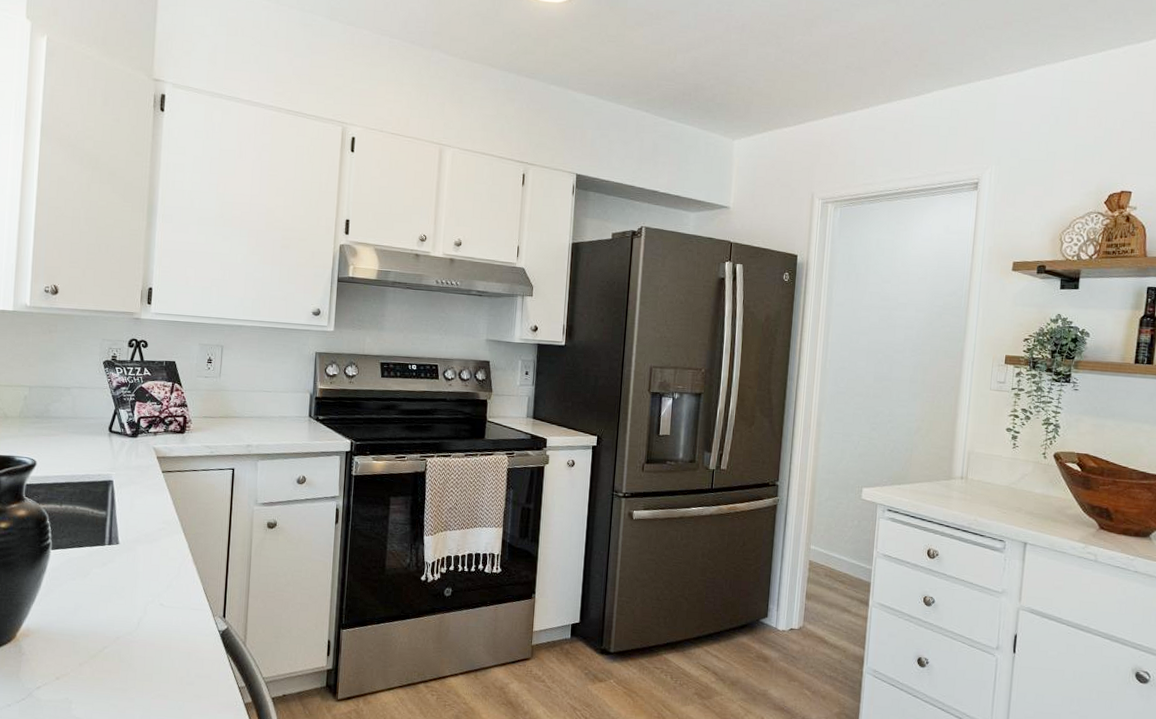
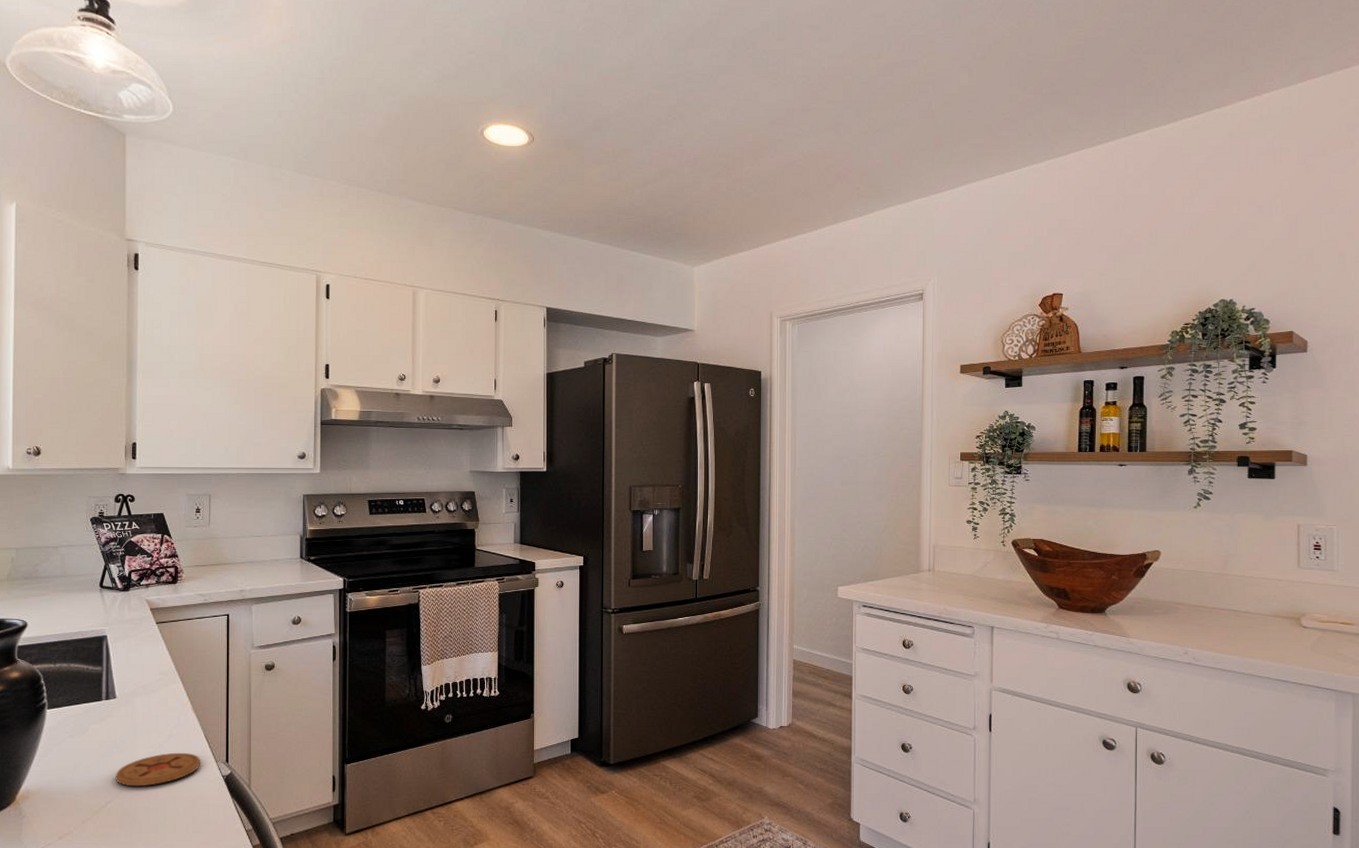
coaster: none [113,603,199,635] -> present [115,752,201,787]

